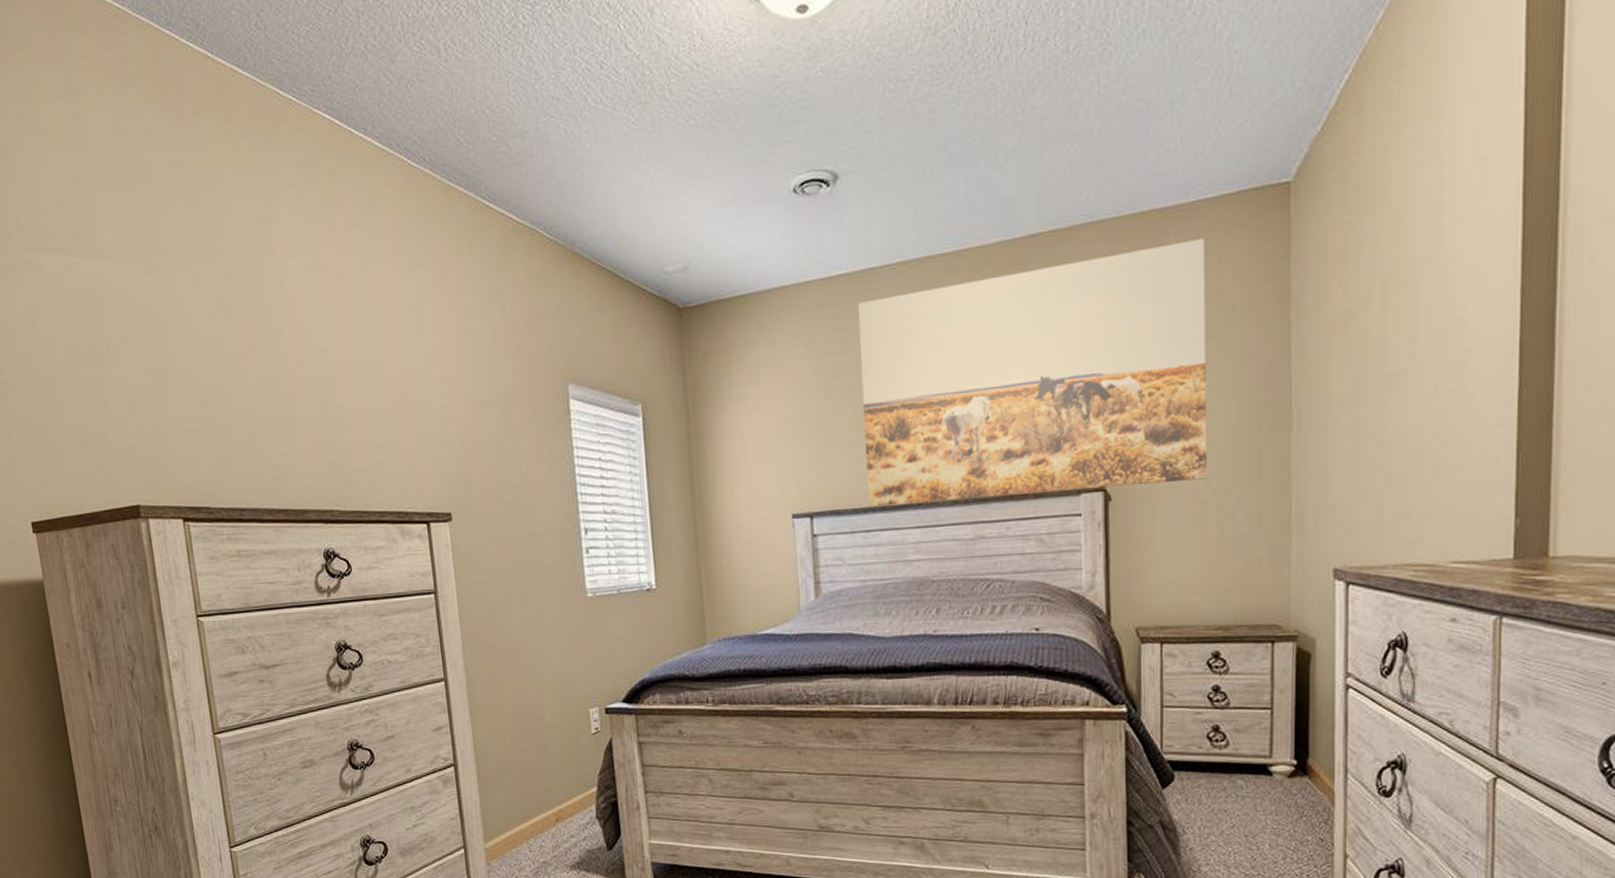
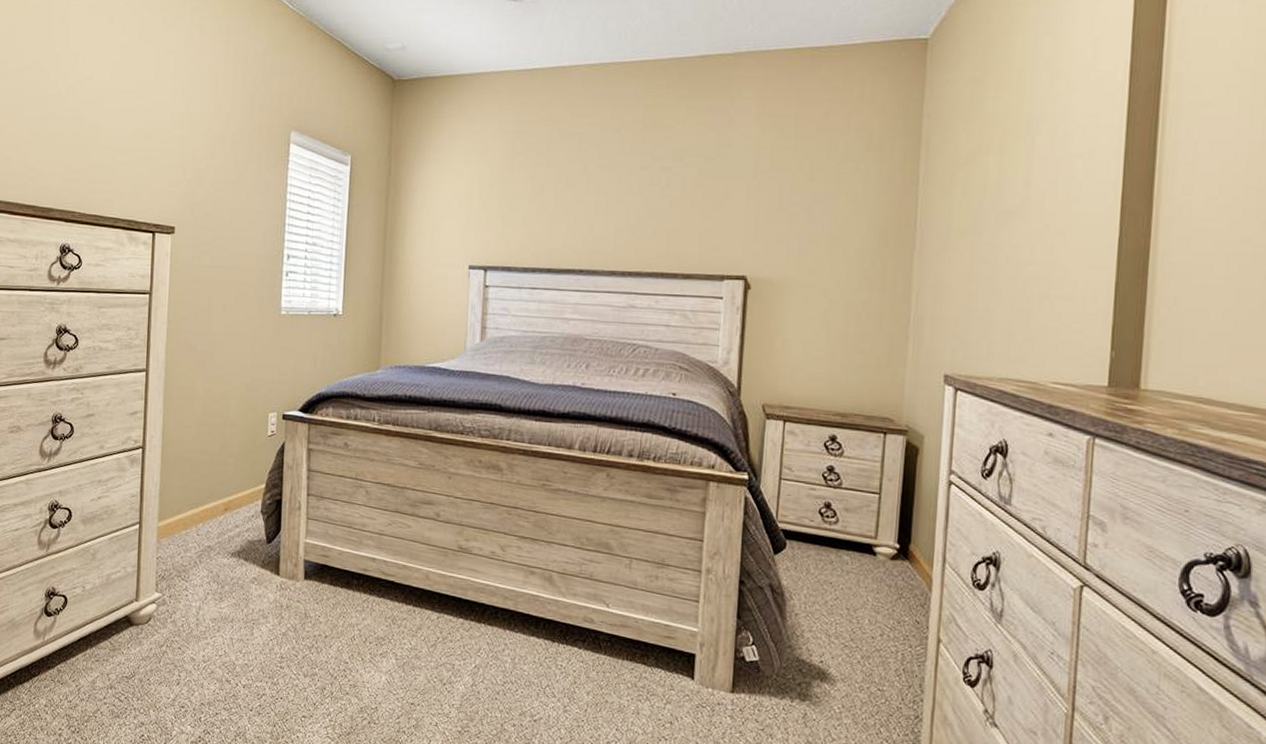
wall art: present [857,238,1207,507] -> none [536,76,850,281]

